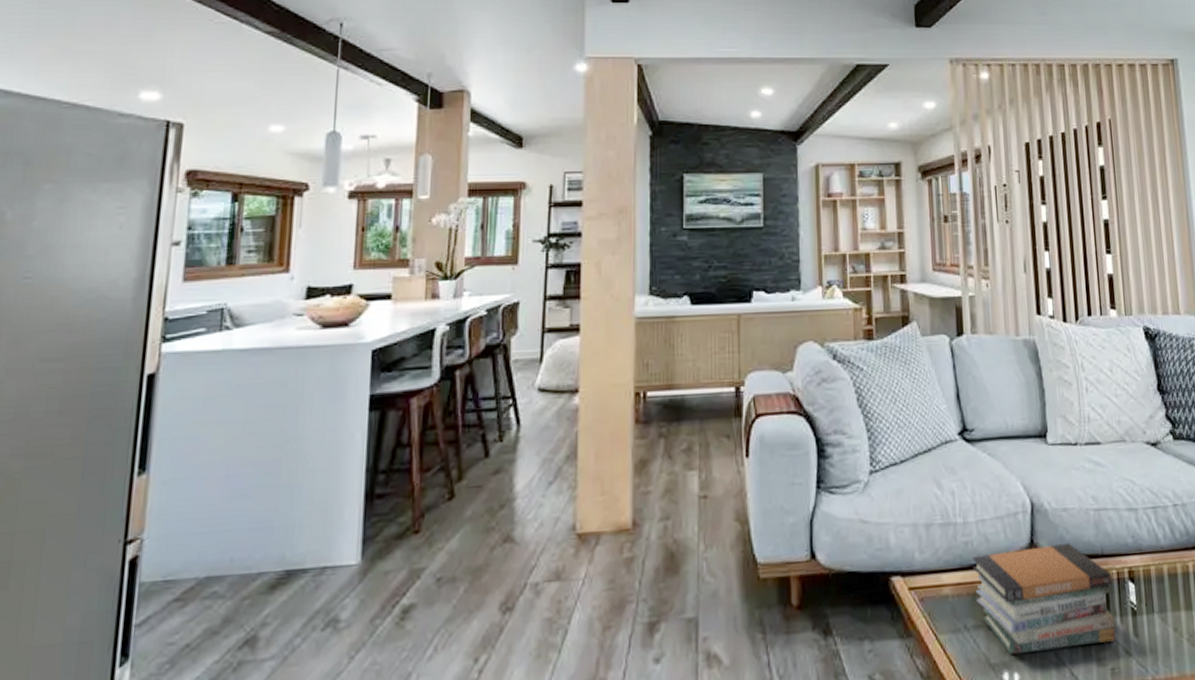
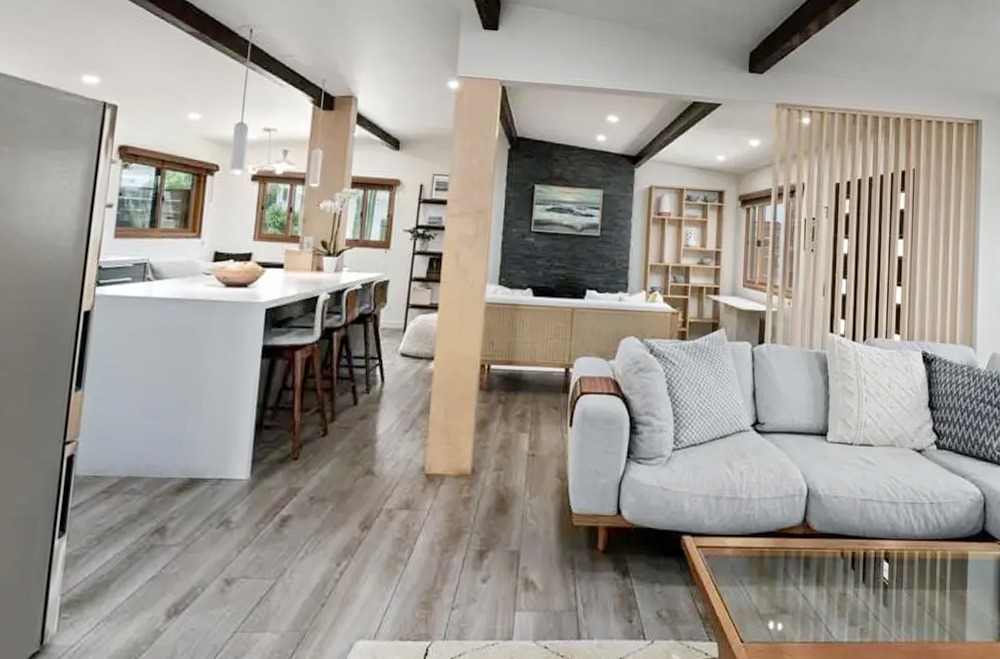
book stack: present [972,542,1116,656] -> none [752,524,869,609]

